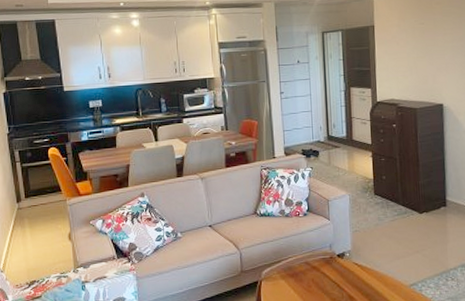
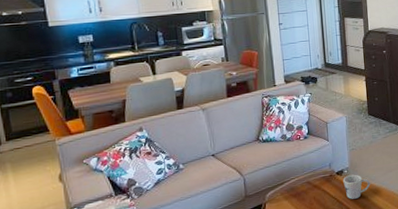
mug: none [344,258,375,286] -> present [343,174,371,199]

